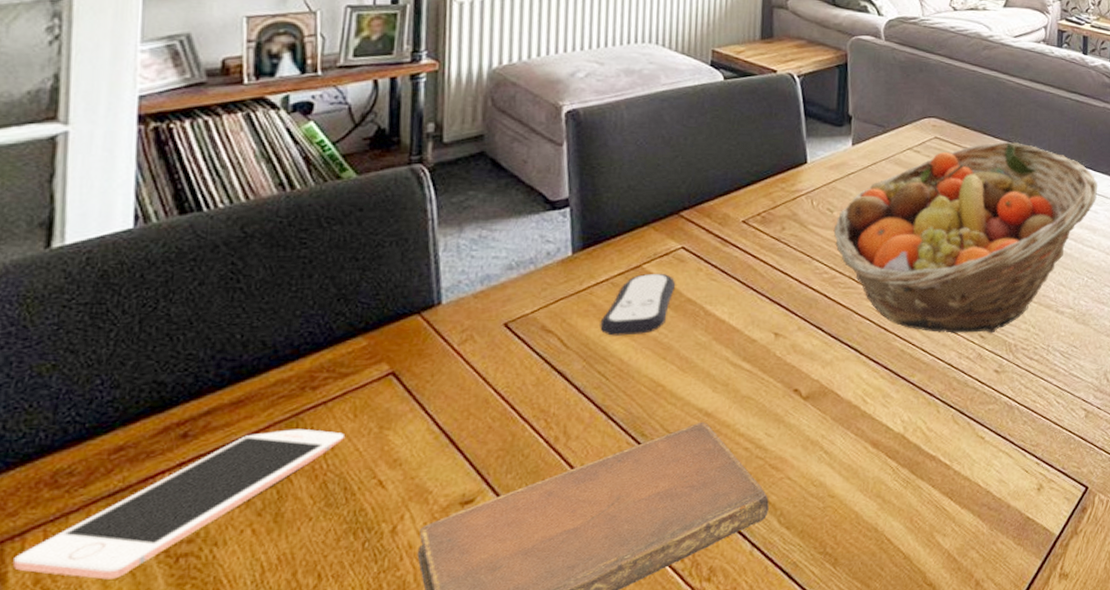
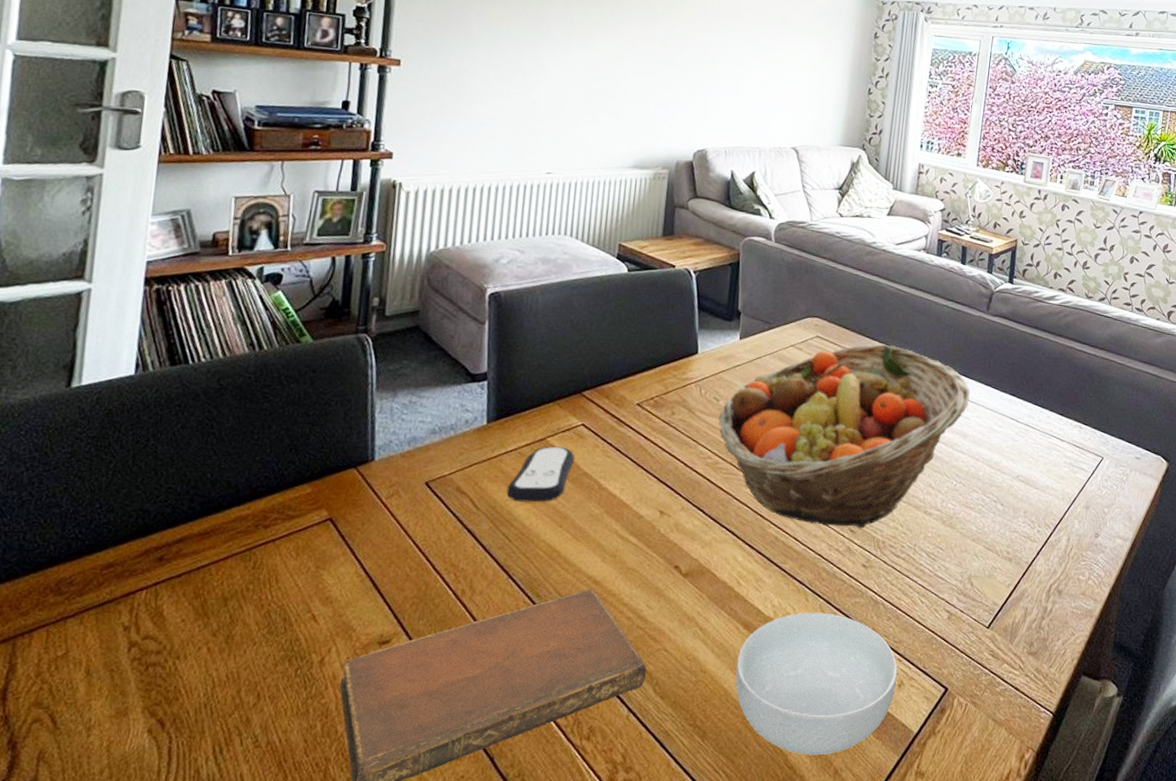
cell phone: present [13,428,344,580] -> none [22,561,287,679]
cereal bowl: none [866,423,1036,570] -> present [735,612,898,756]

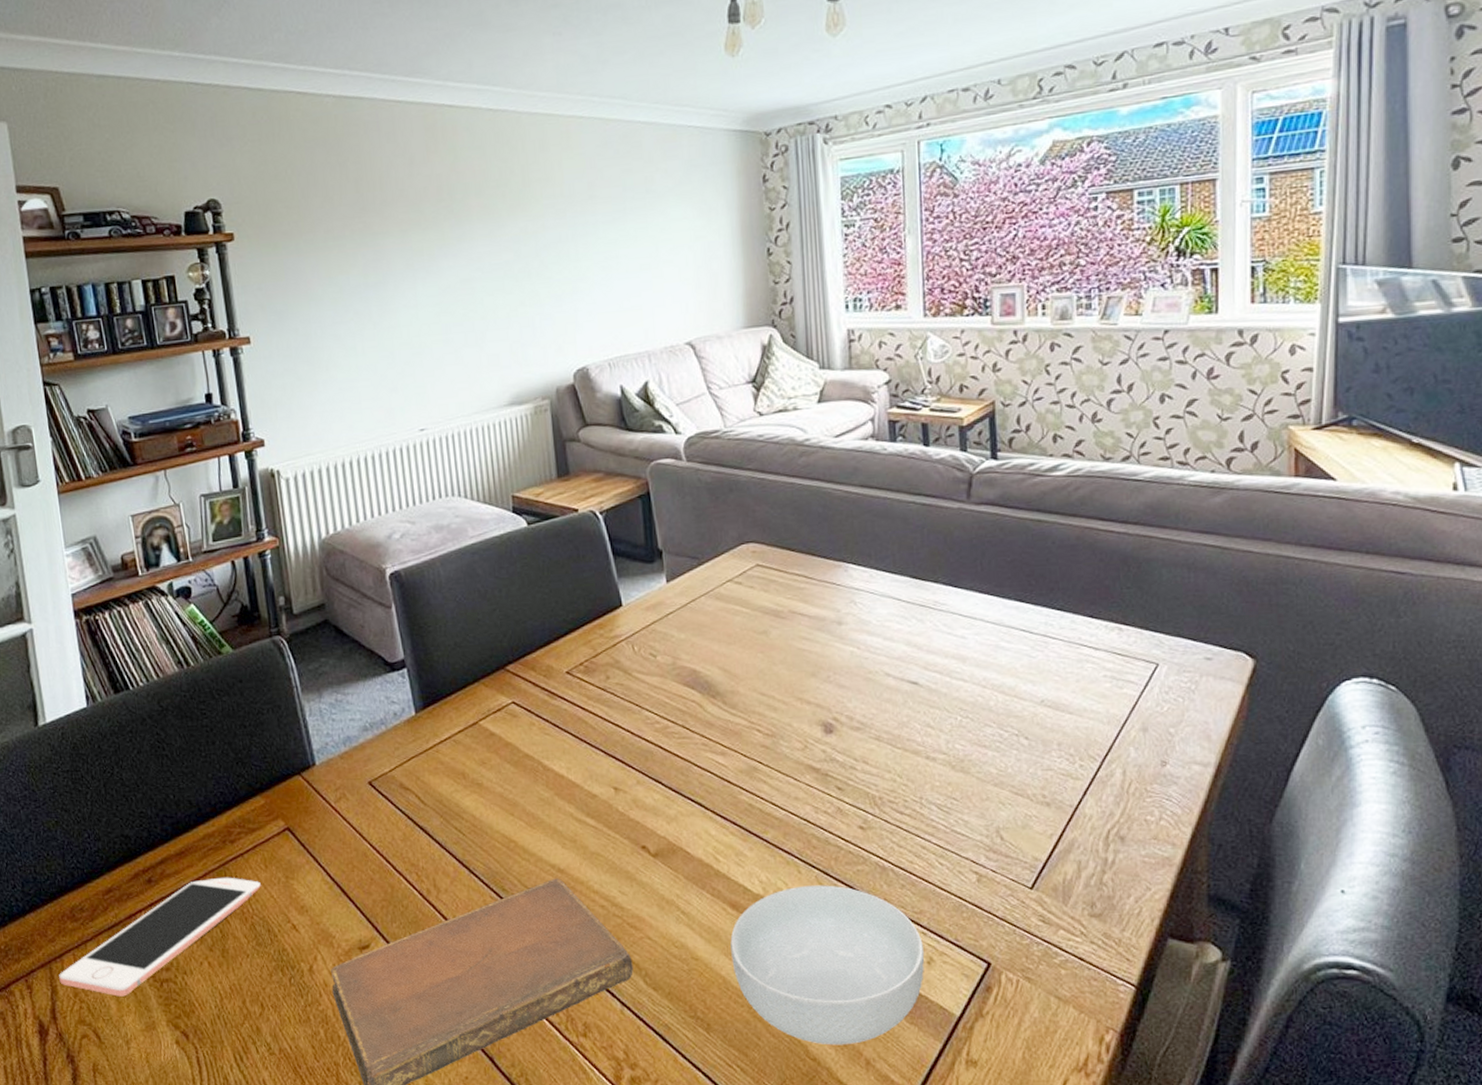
cell phone: none [22,561,287,679] -> present [59,877,261,997]
remote control: present [506,446,574,502] -> none [449,729,512,793]
fruit basket: present [718,344,971,529] -> none [659,561,963,785]

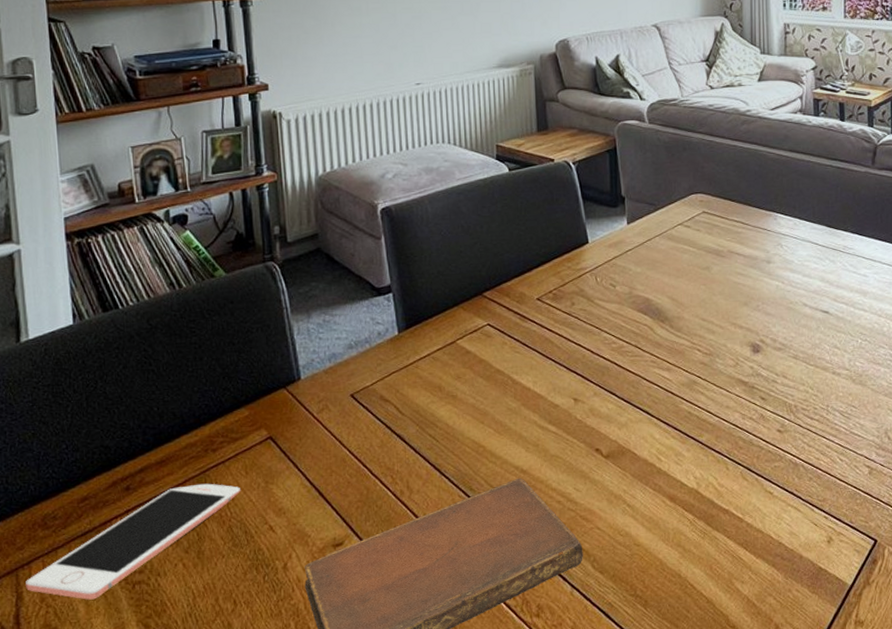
cereal bowl: present [730,885,925,1046] -> none [668,479,826,614]

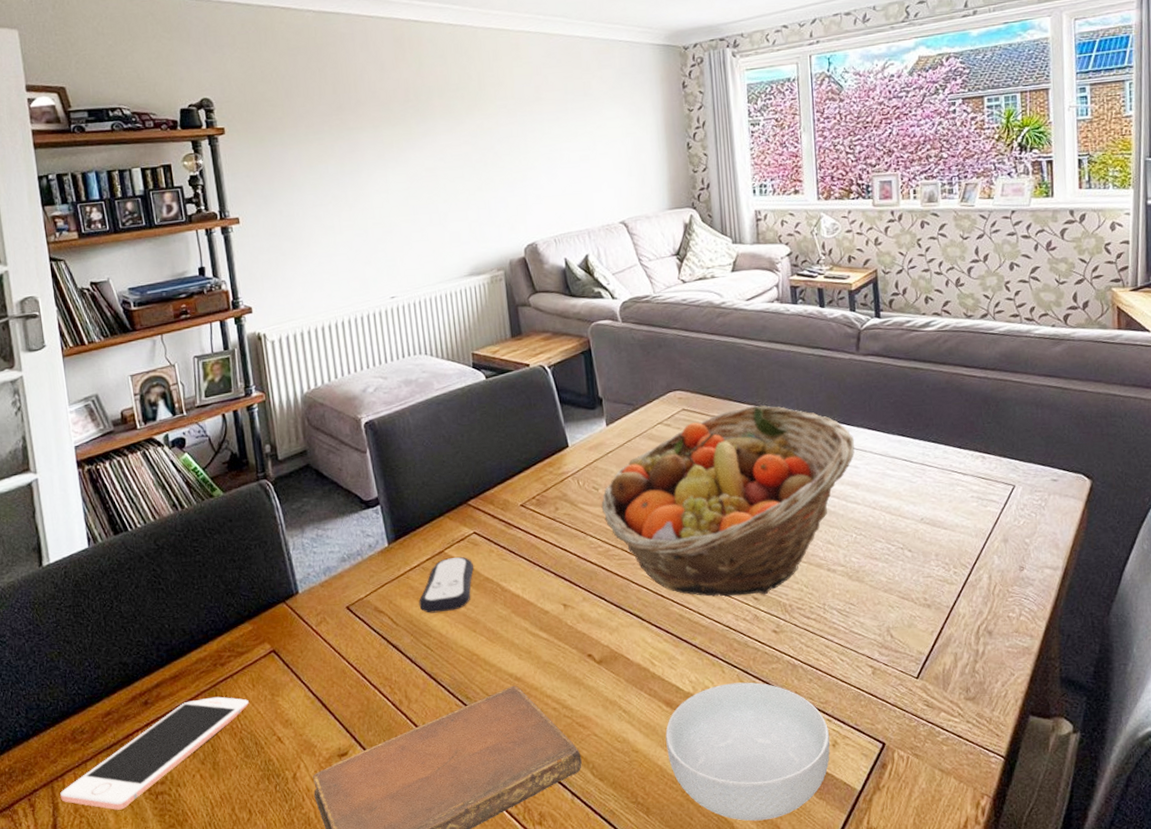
remote control: none [427,347,485,404] -> present [419,556,474,613]
fruit basket: none [617,211,866,396] -> present [601,404,855,597]
cereal bowl: none [668,479,826,614] -> present [665,682,830,821]

